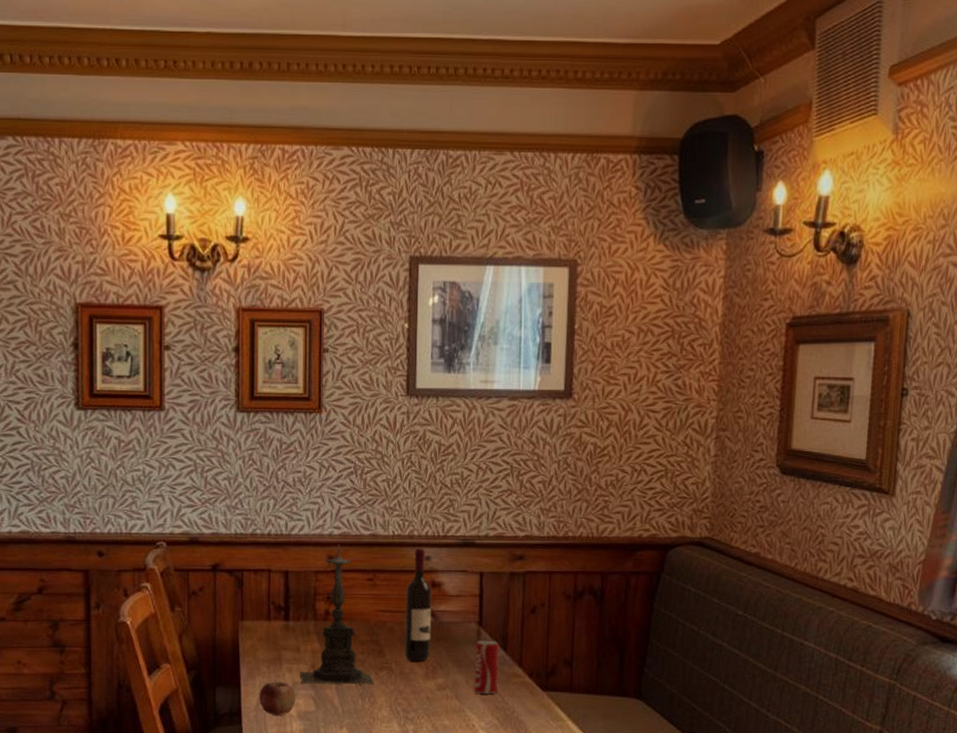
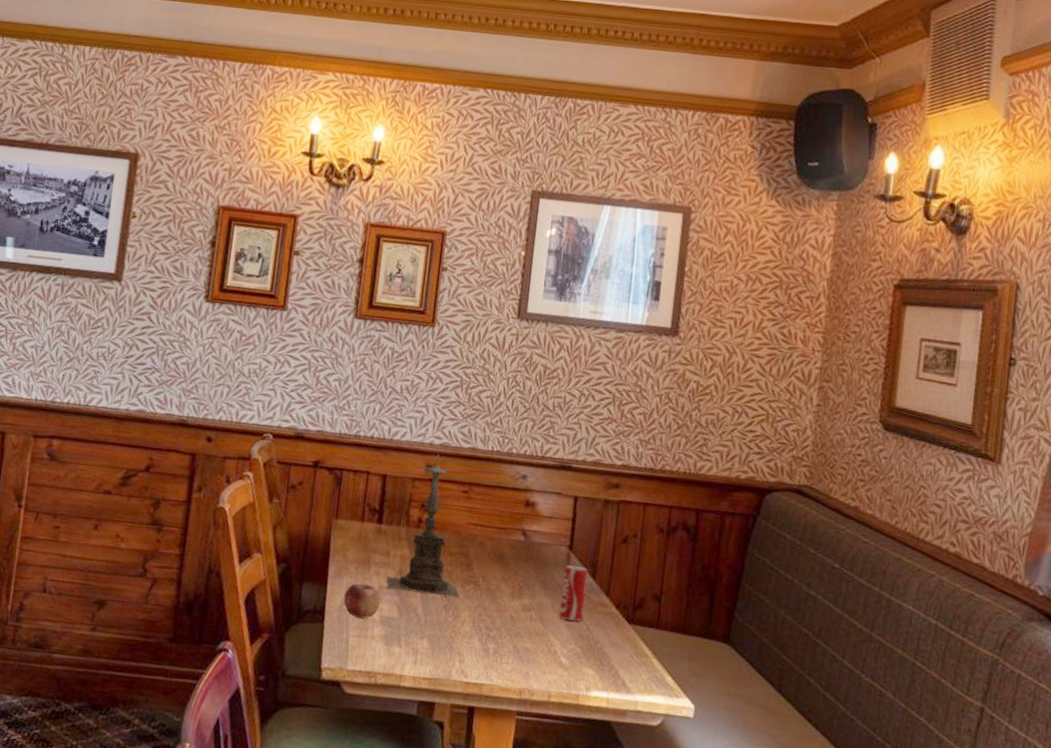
wine bottle: present [405,548,432,662] -> none [492,466,526,580]

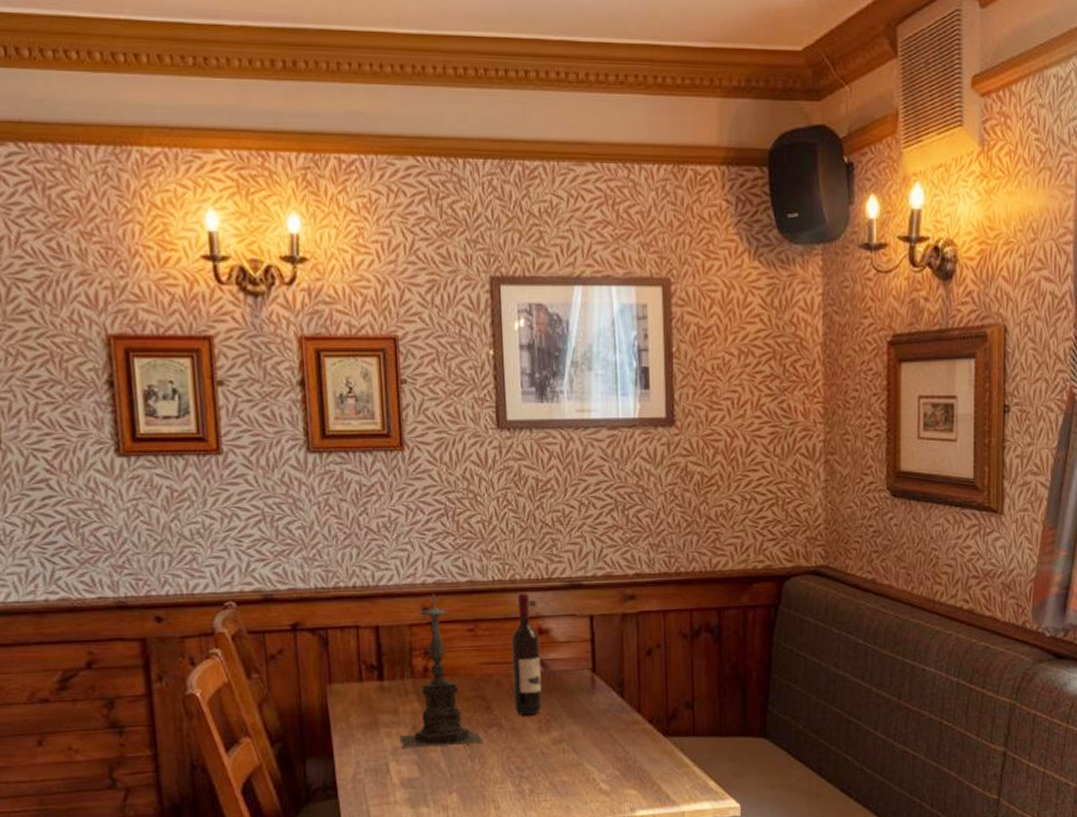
apple: present [343,581,381,619] -> none [355,746,397,786]
wine bottle: none [492,466,526,580] -> present [511,593,543,716]
beverage can: present [559,565,589,621] -> none [590,688,618,745]

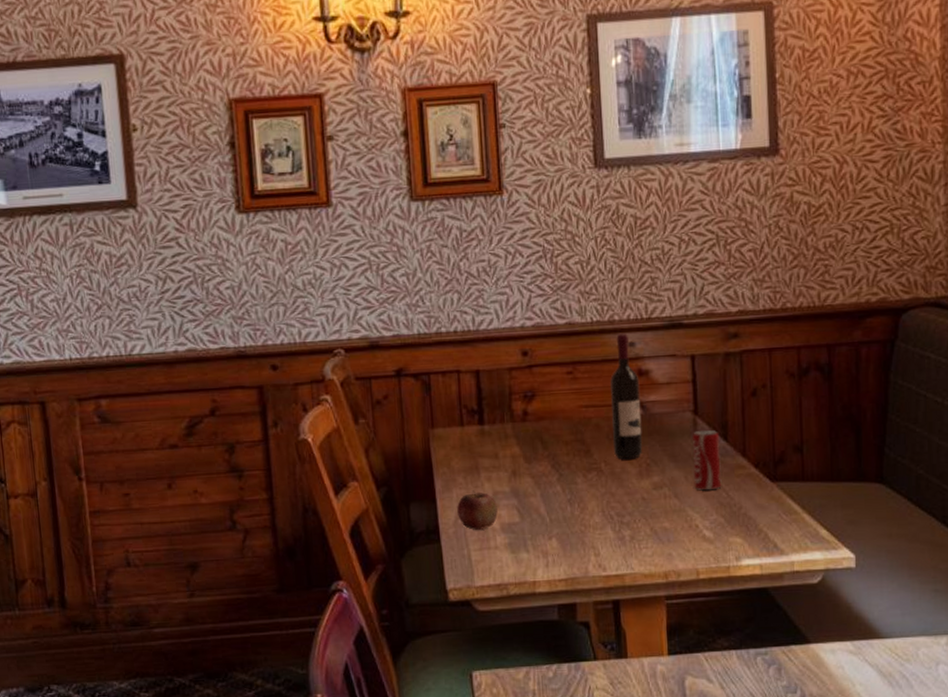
apple: none [355,746,397,786] -> present [457,490,498,530]
candle holder: present [399,588,484,750] -> none [499,331,583,494]
beverage can: none [590,688,618,745] -> present [692,430,722,490]

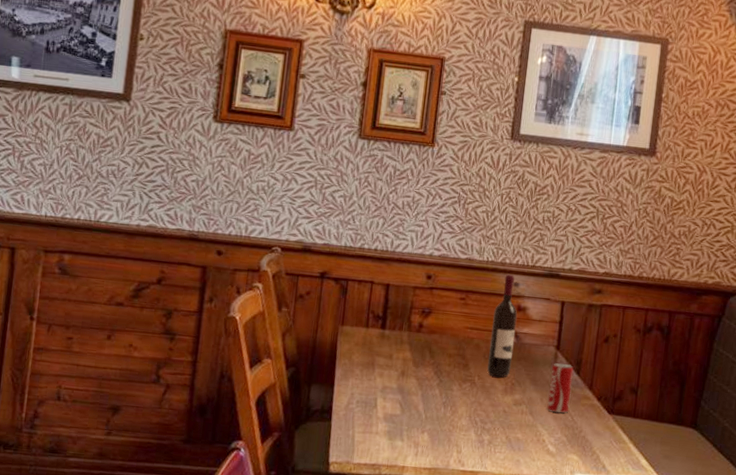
apple: present [457,490,498,530] -> none [349,382,384,416]

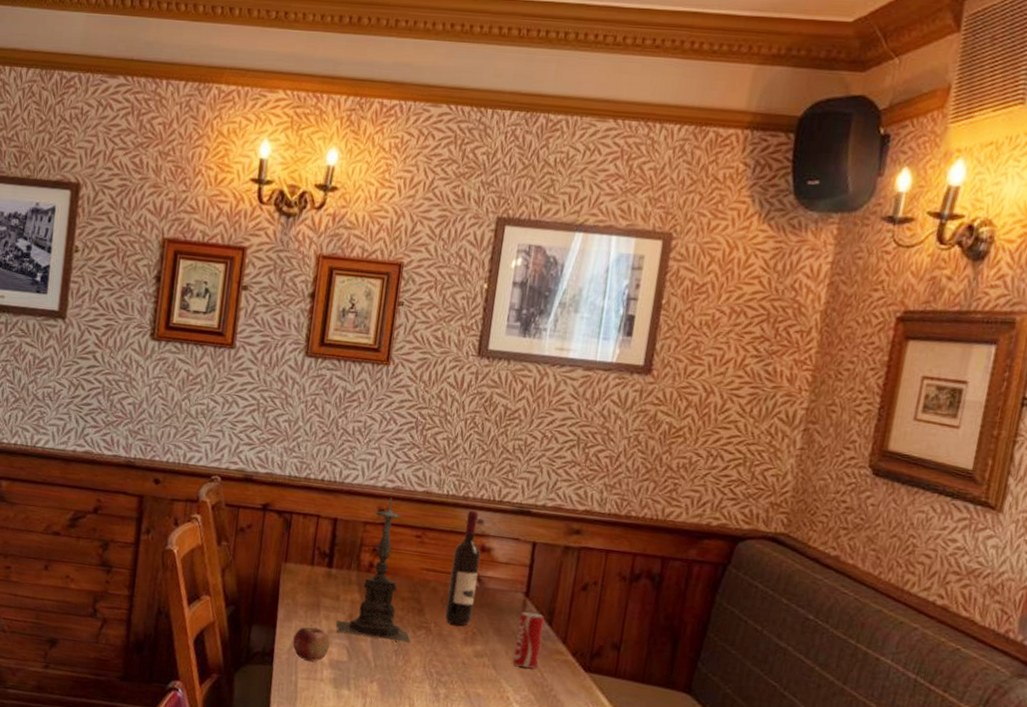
apple: none [349,382,384,416] -> present [292,625,330,662]
candle holder: none [389,260,458,395] -> present [336,492,411,643]

